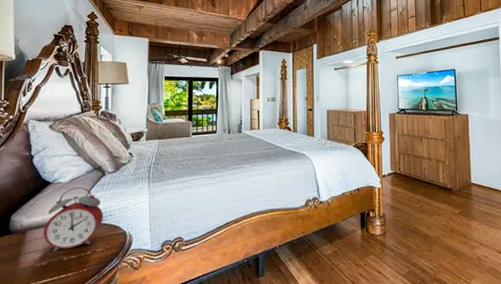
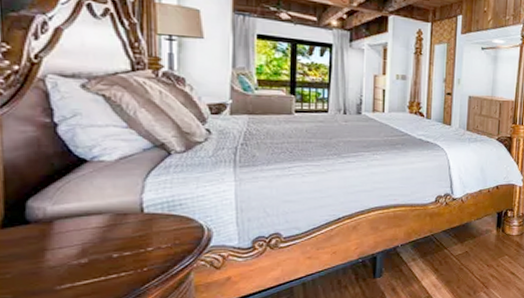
alarm clock: present [43,187,103,251] -> none [80,168,170,246]

